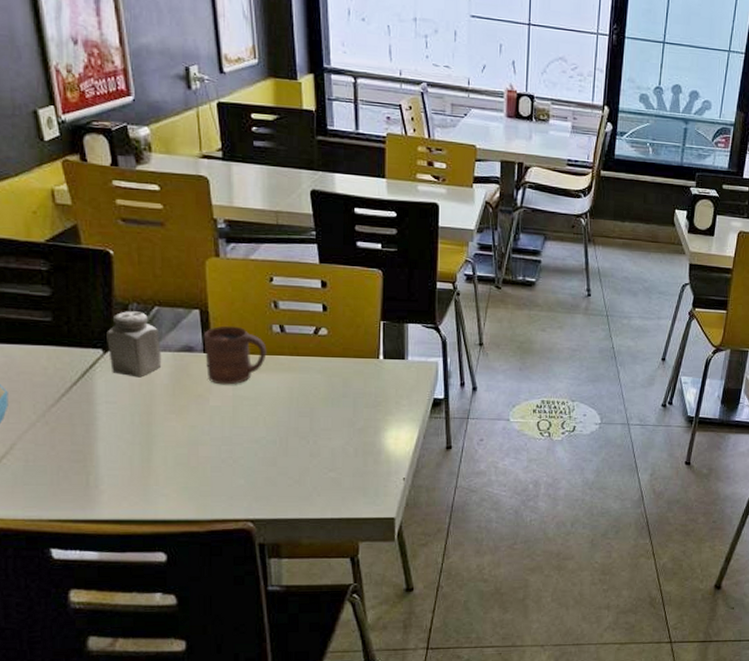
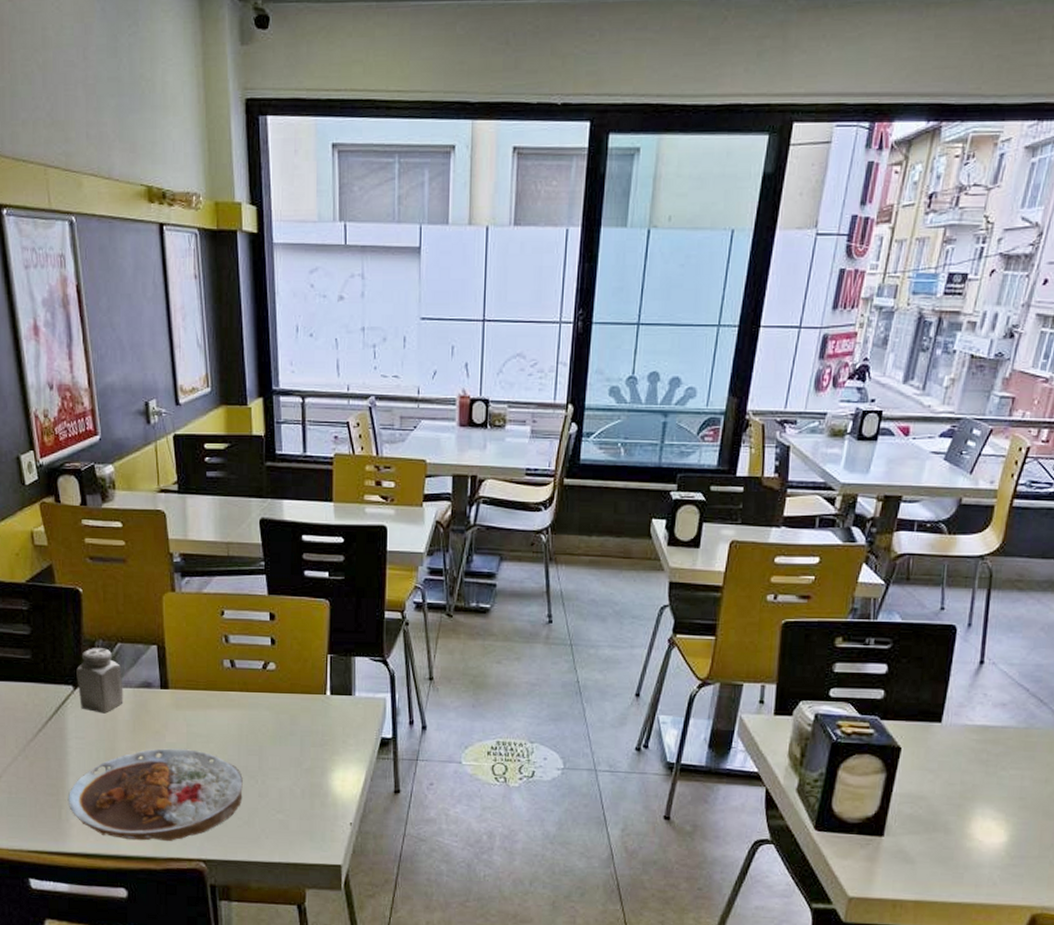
plate: none [96,412,293,504] -> present [67,748,243,841]
cup: present [203,325,267,385] -> none [160,661,218,722]

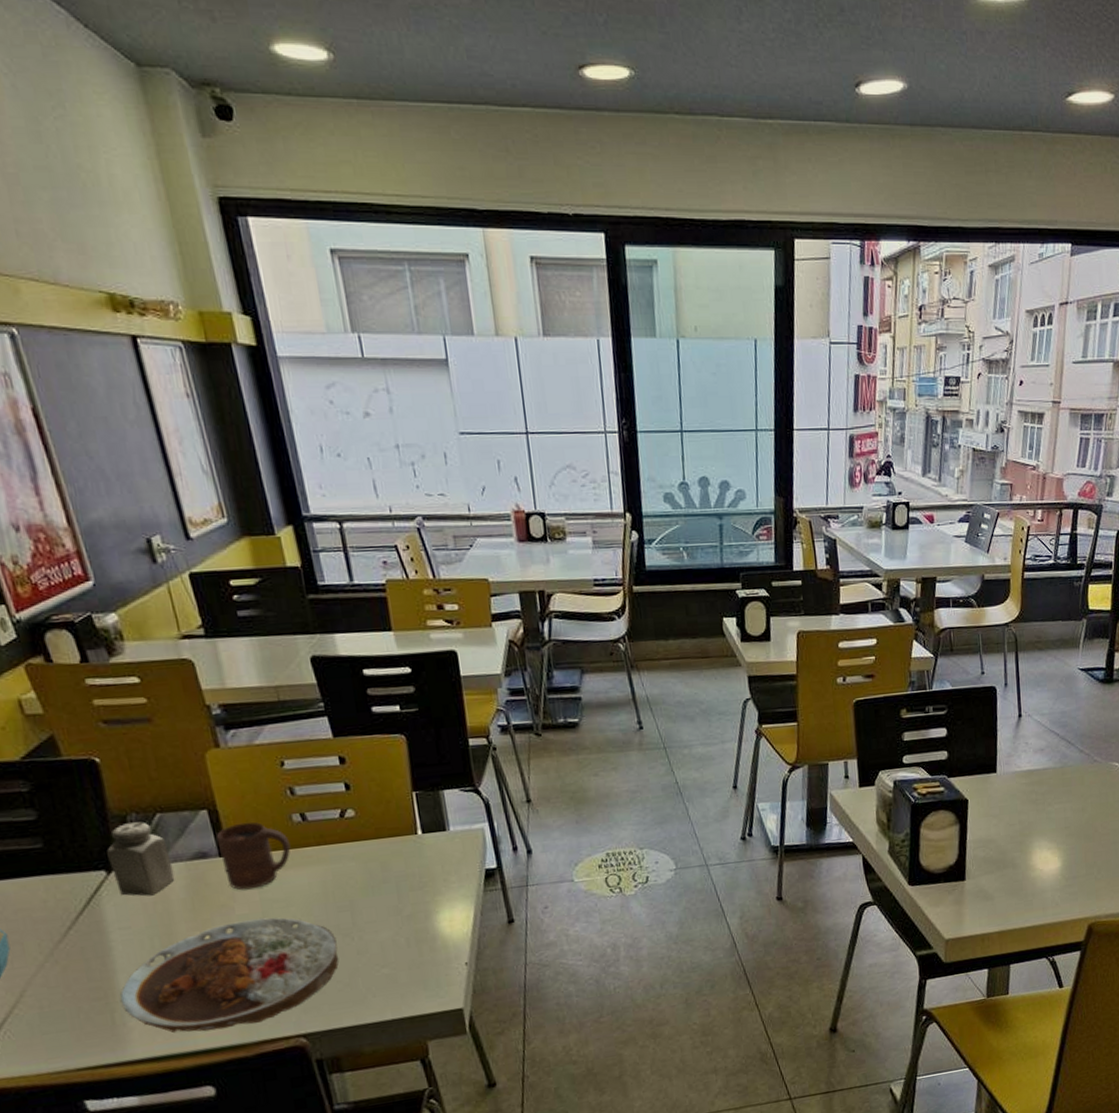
cup: none [160,661,218,722] -> present [216,822,291,890]

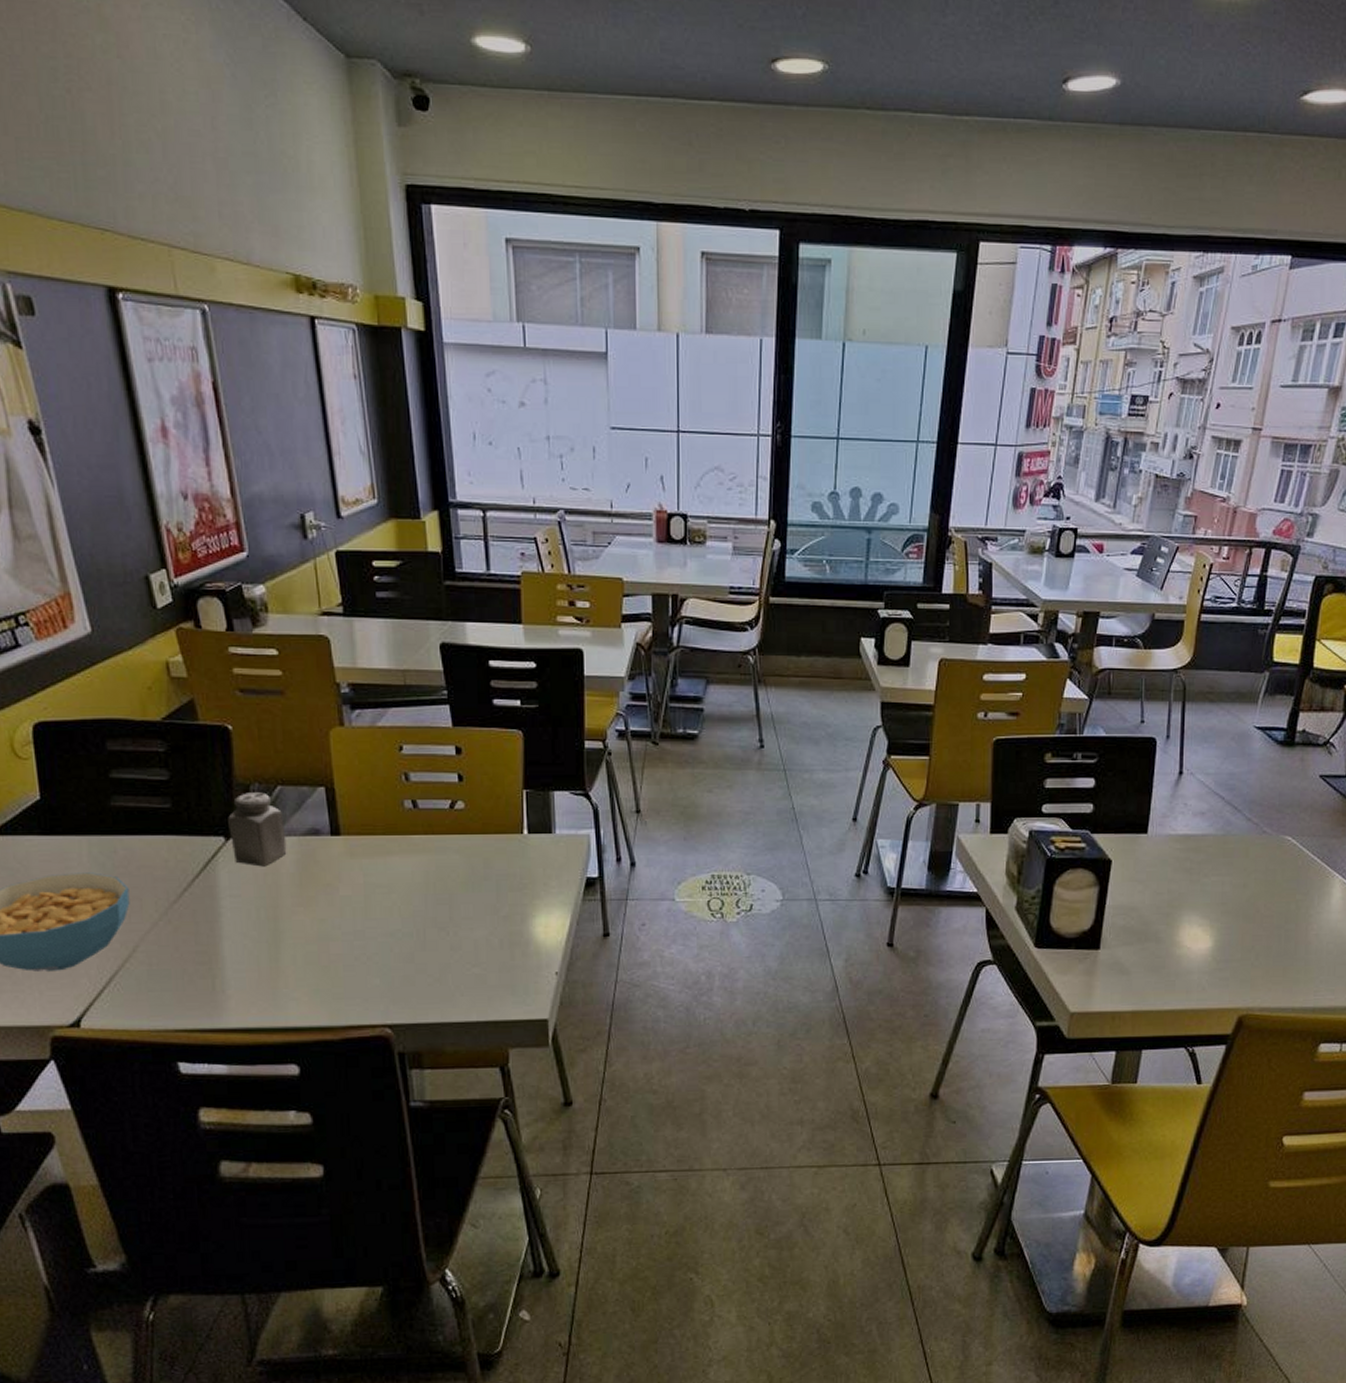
plate: present [120,917,339,1032] -> none [222,902,432,1009]
cup: present [216,822,291,890] -> none [330,803,399,871]

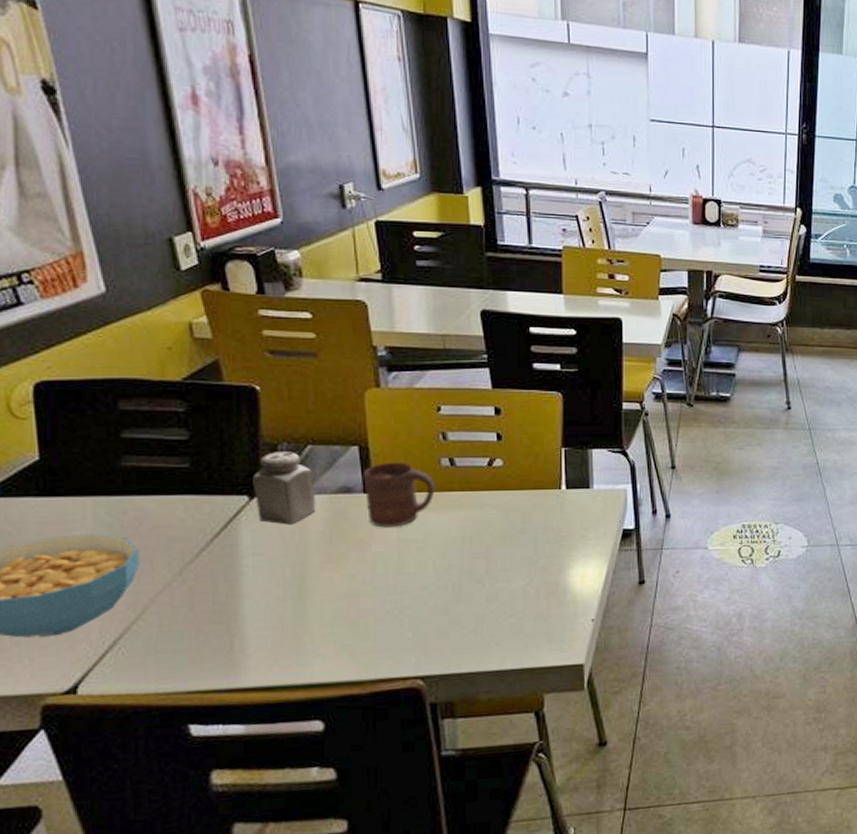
cup: none [330,803,399,871] -> present [363,462,435,528]

